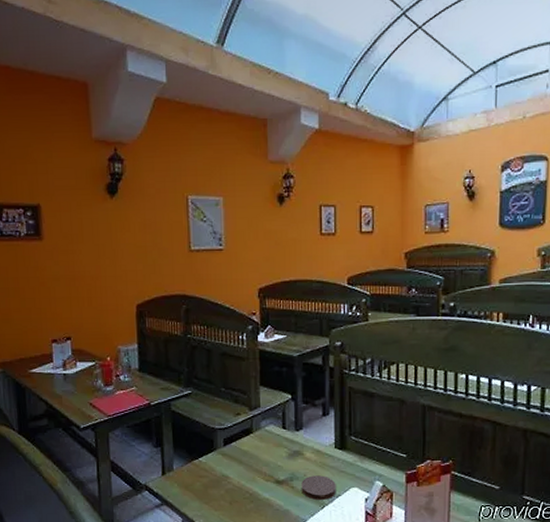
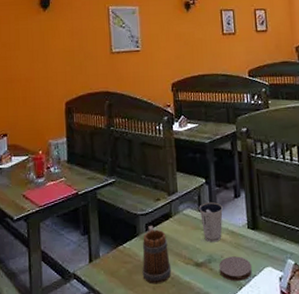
beer mug: none [219,441,250,500] -> present [142,226,172,285]
dixie cup: none [283,420,309,461] -> present [199,202,223,243]

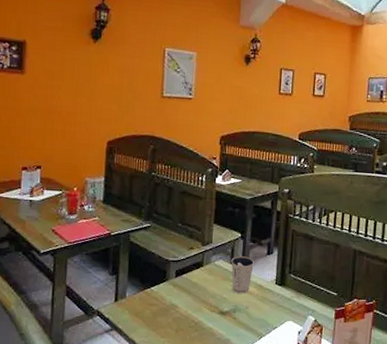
beer mug: present [142,226,172,285] -> none [167,273,197,328]
coaster: present [219,256,252,281] -> none [242,308,274,331]

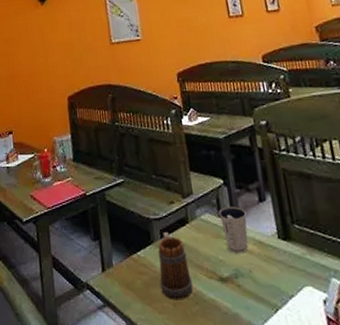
beer mug: none [167,273,197,328] -> present [158,232,194,301]

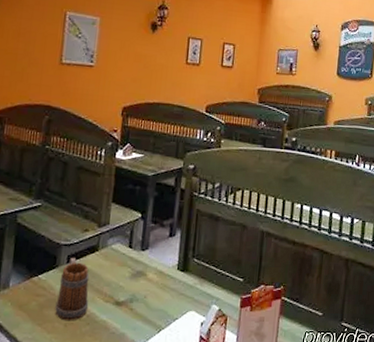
dixie cup: present [218,207,249,254] -> none [129,239,155,281]

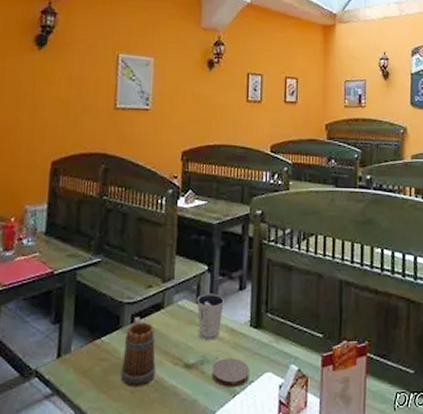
dixie cup: none [129,239,155,281] -> present [196,294,224,341]
coaster: none [140,297,175,323] -> present [212,358,250,387]

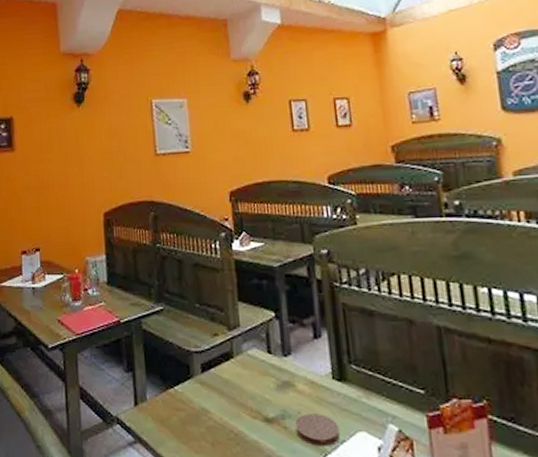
beer mug: present [120,317,157,388] -> none [197,367,235,440]
dixie cup: present [196,294,224,341] -> none [267,342,299,394]

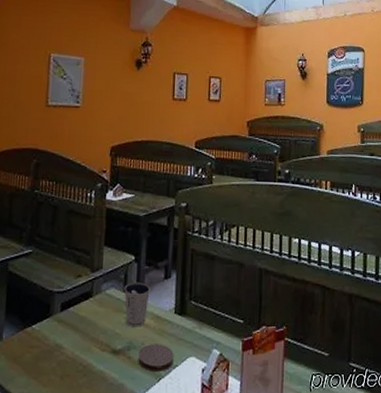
dixie cup: none [267,342,299,394] -> present [124,283,150,328]

